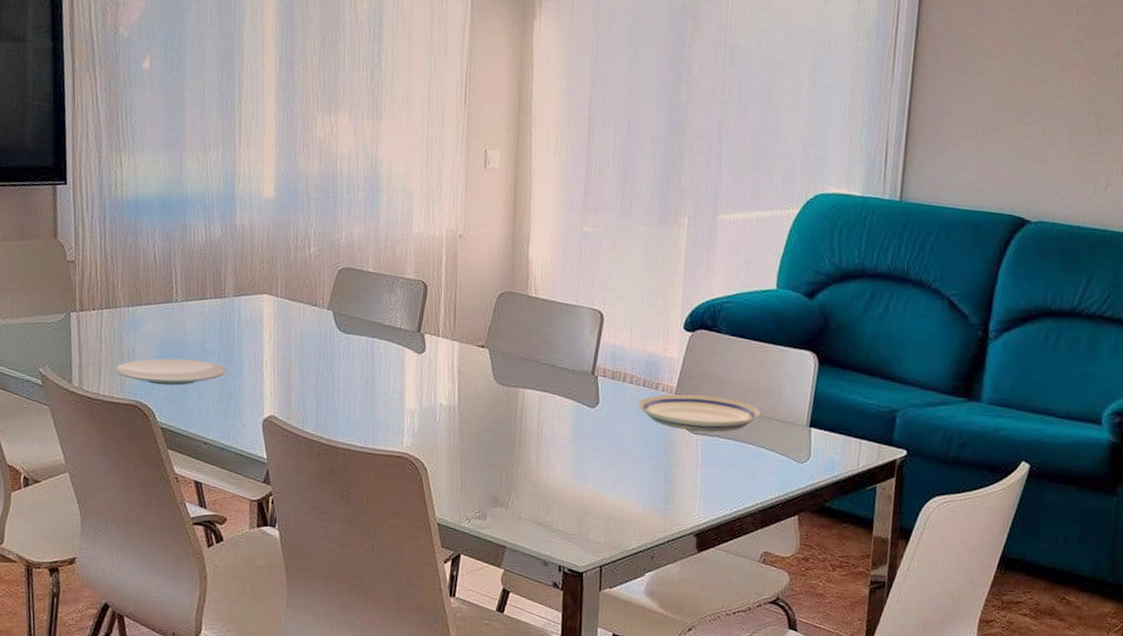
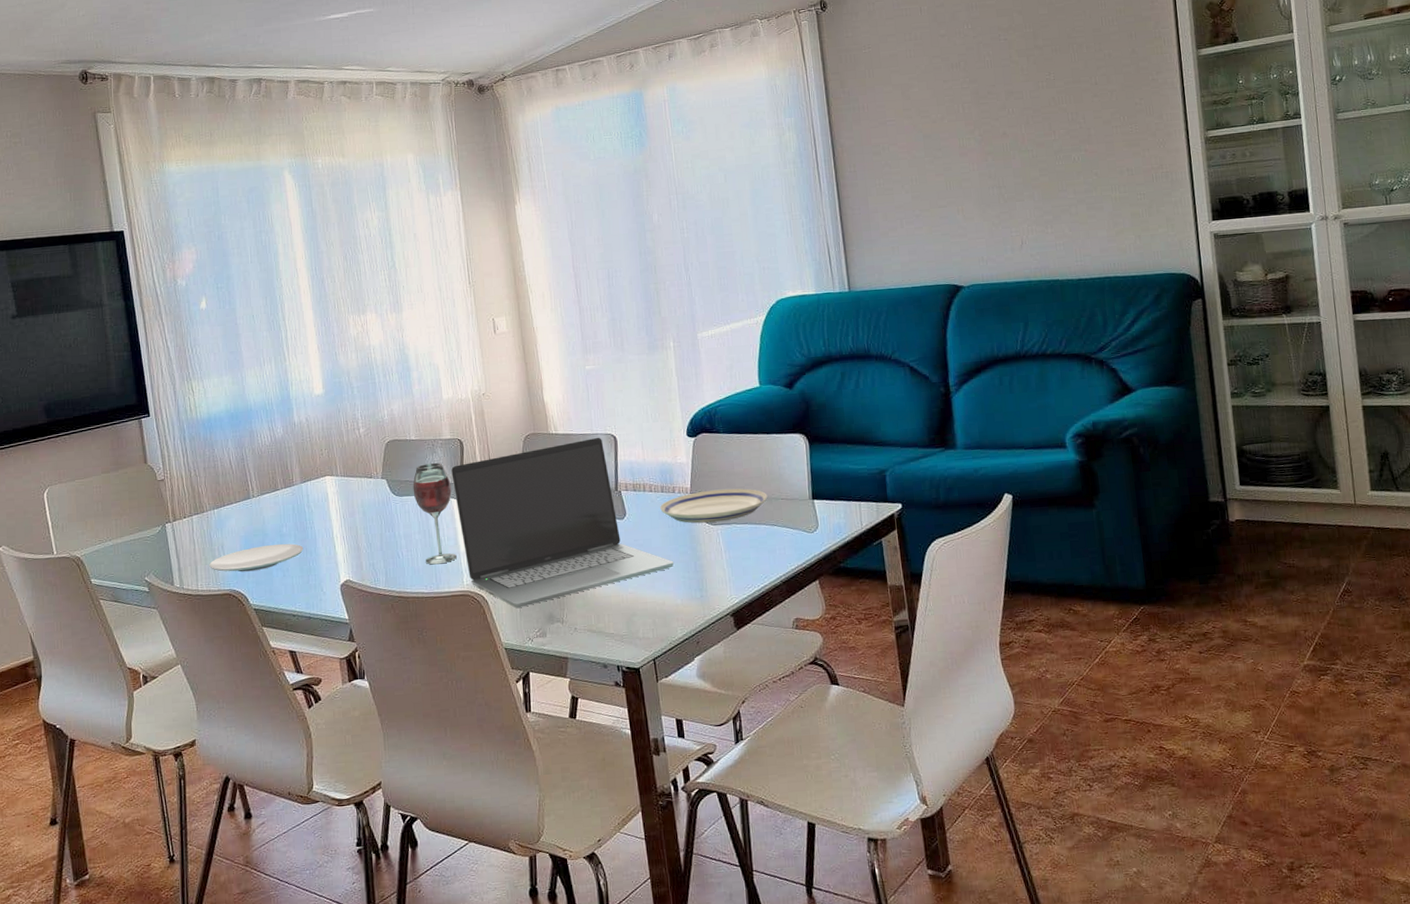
wineglass: none [361,302,407,418] -> present [412,463,457,565]
laptop: none [408,310,643,484] -> present [451,437,674,609]

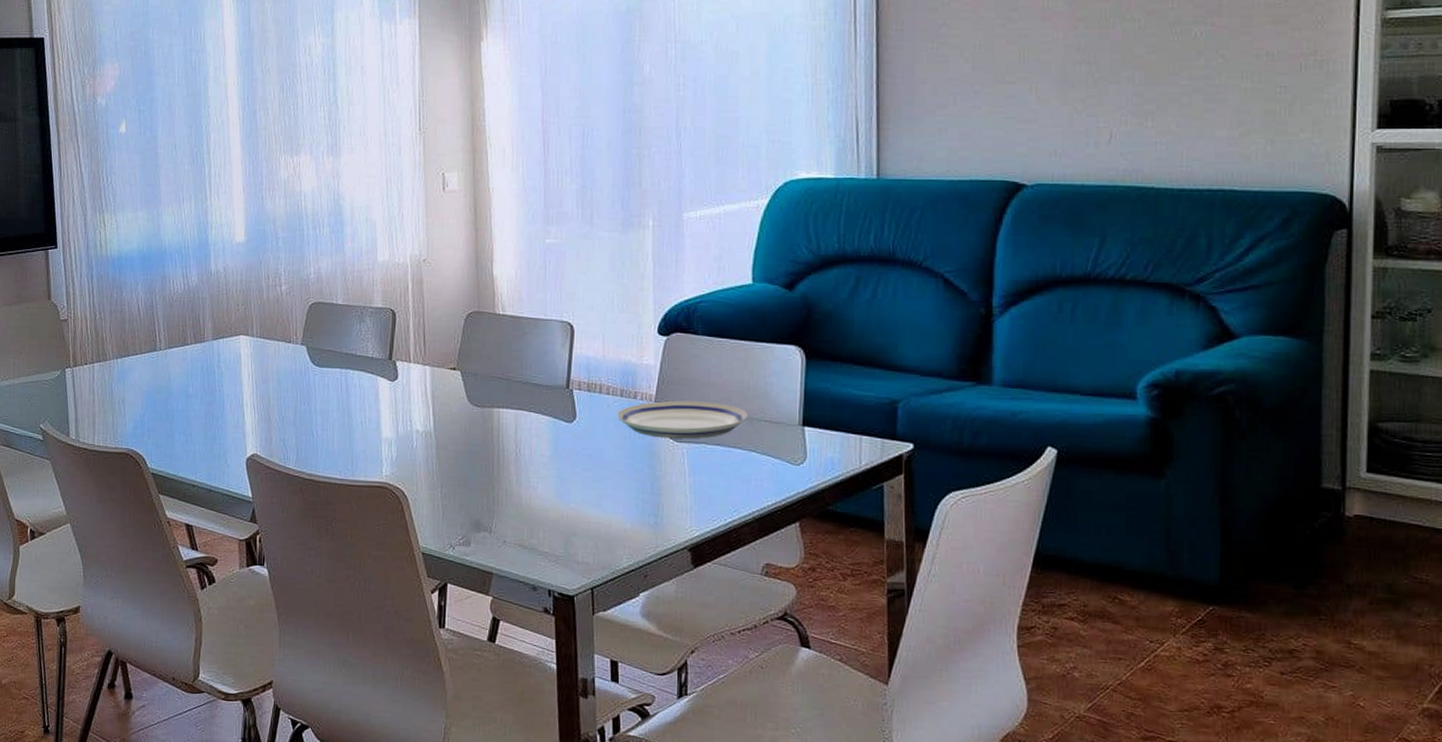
plate: present [209,543,304,572] -> none [108,404,210,432]
wineglass: present [412,463,457,565] -> none [335,333,378,449]
laptop: present [451,437,674,609] -> none [380,323,627,510]

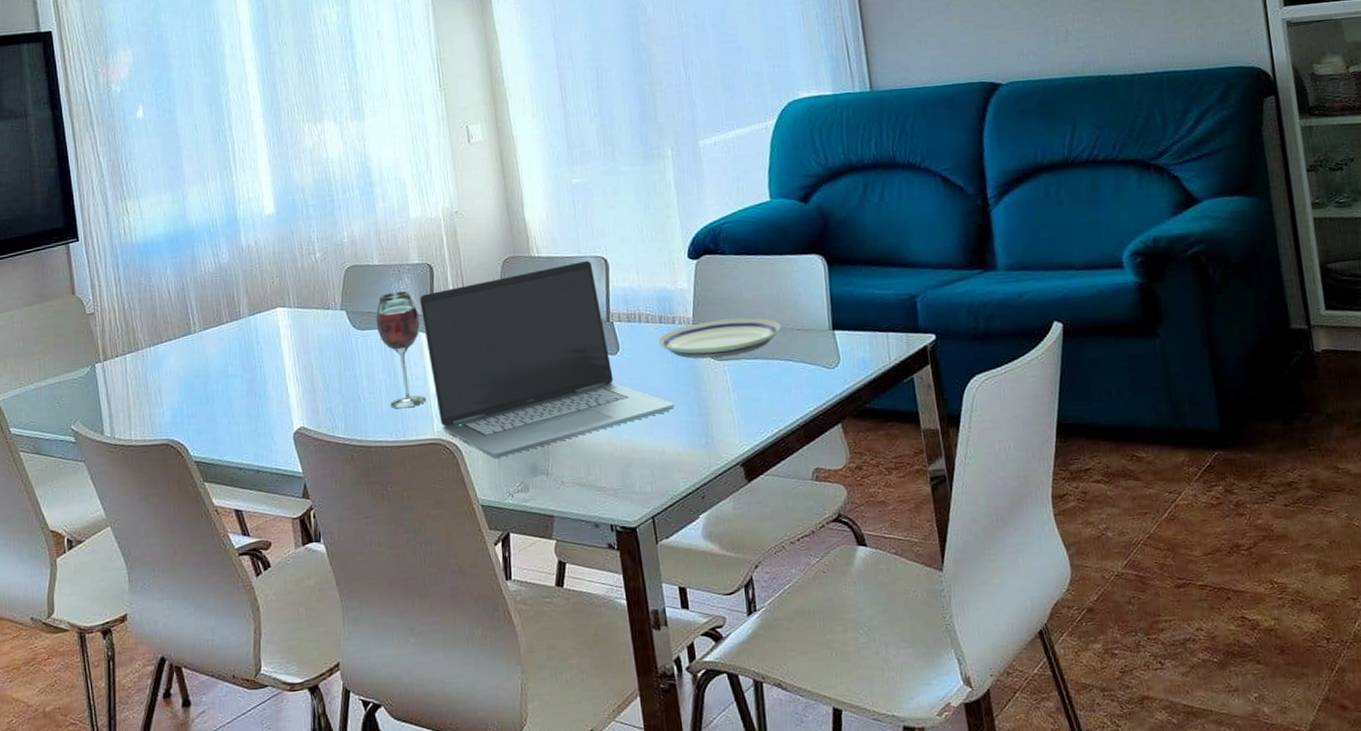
wineglass: none [335,333,378,449] -> present [376,291,426,409]
laptop: none [380,323,627,510] -> present [420,260,675,459]

